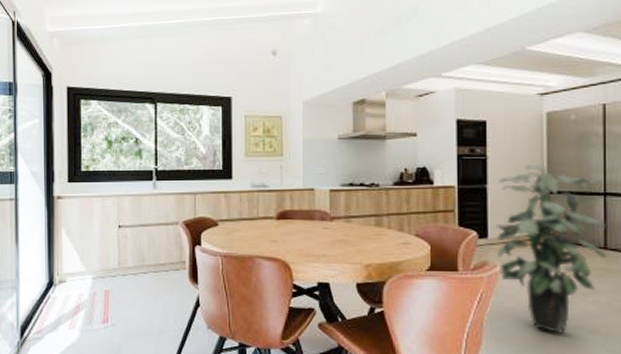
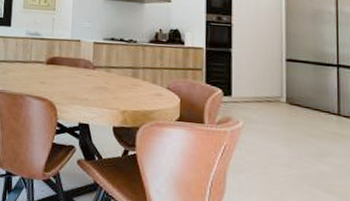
indoor plant: present [496,164,606,333] -> none [239,34,339,190]

